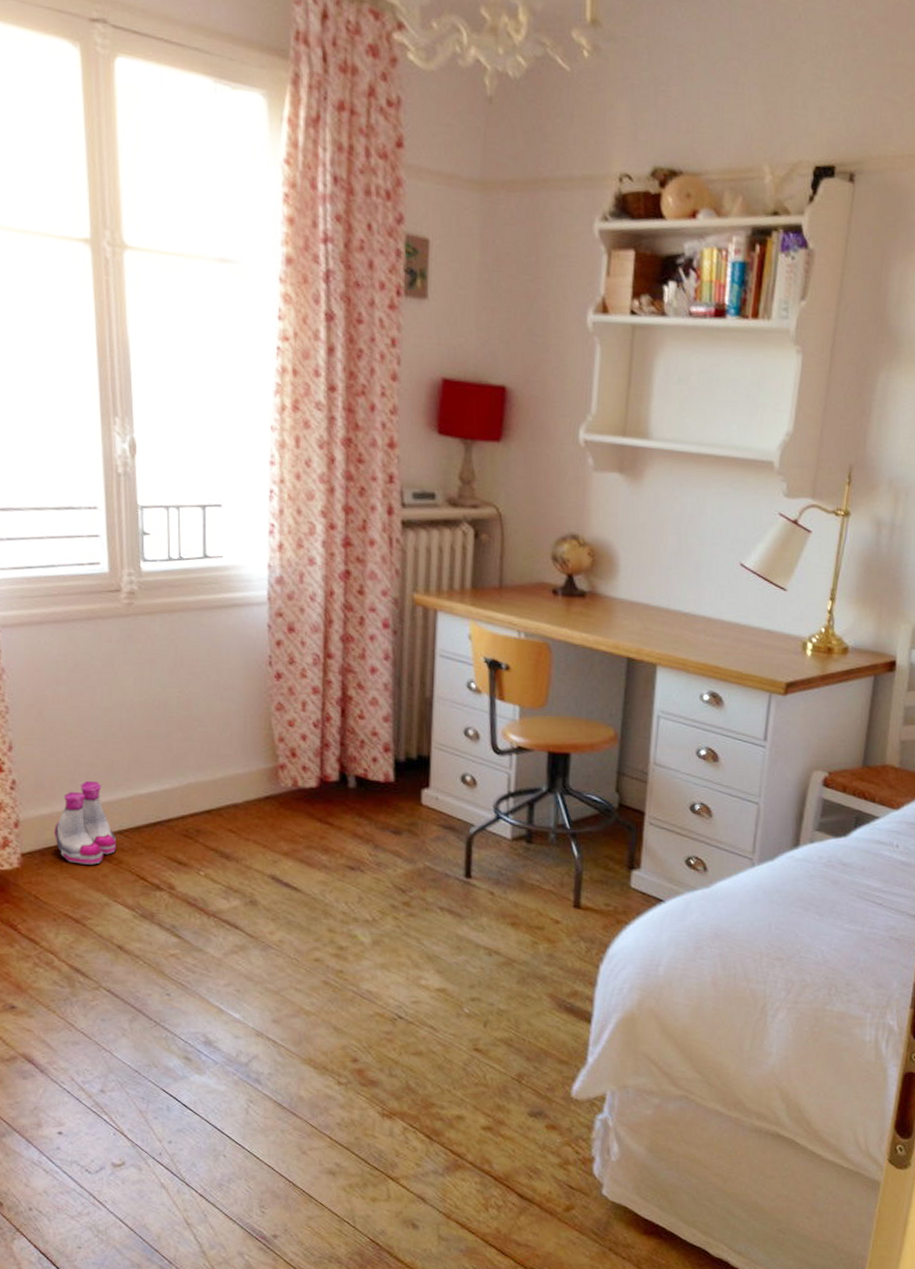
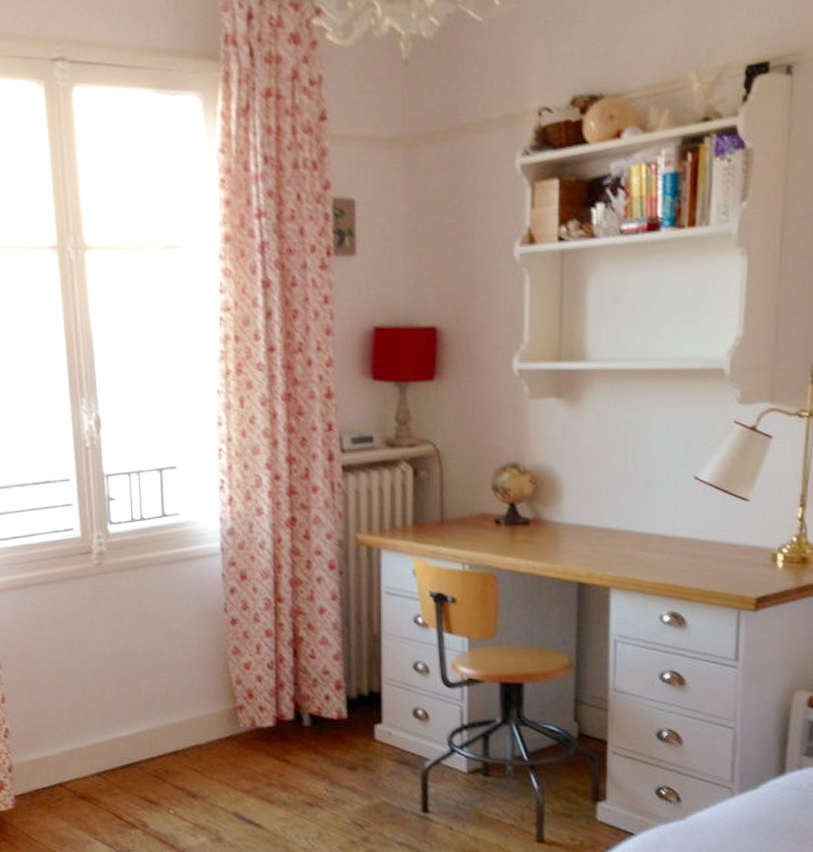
boots: present [53,781,117,865] -> none [41,728,96,805]

